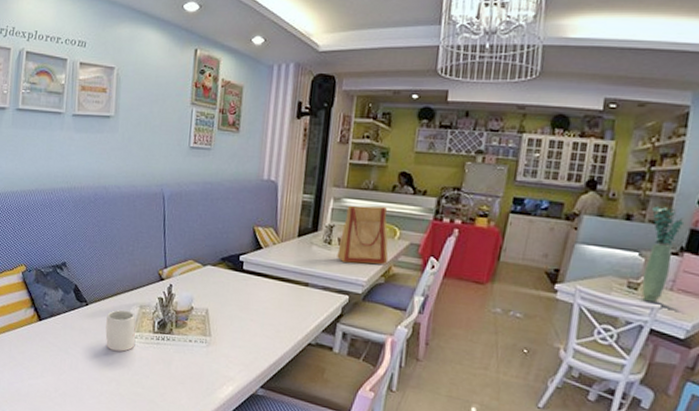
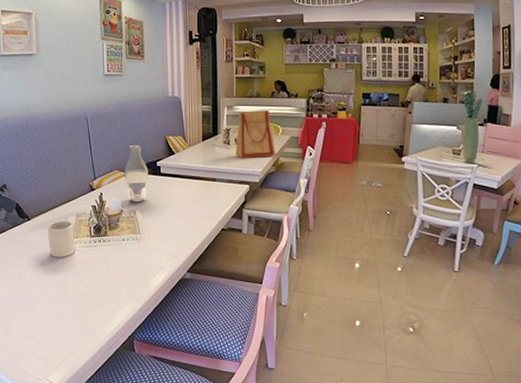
vase: none [200,233,229,301] -> present [124,145,149,203]

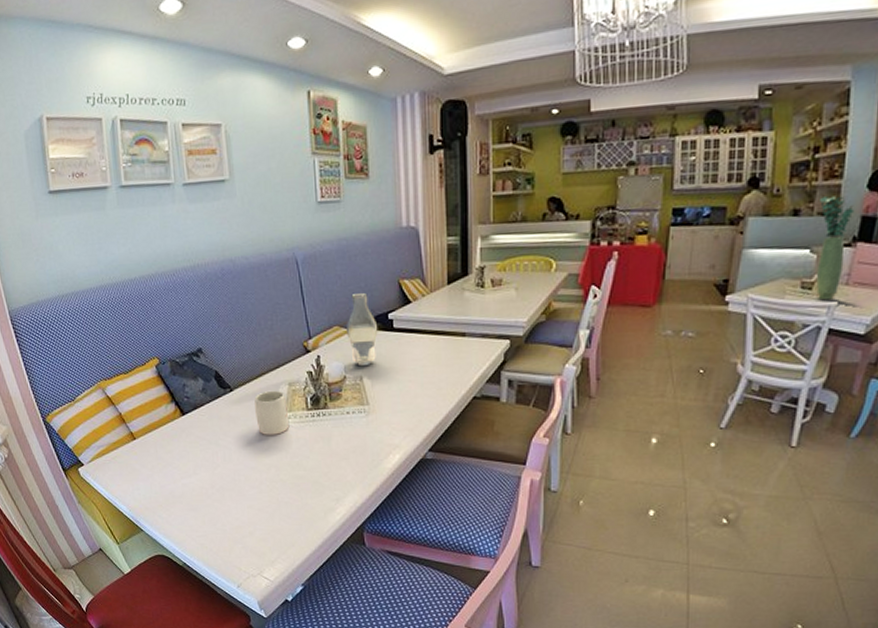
shopping bag: present [235,109,276,158] -> none [492,237,547,305]

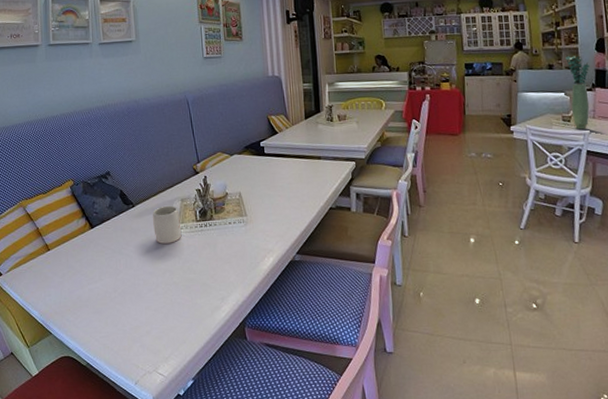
vase: present [347,293,378,367] -> none [228,126,253,185]

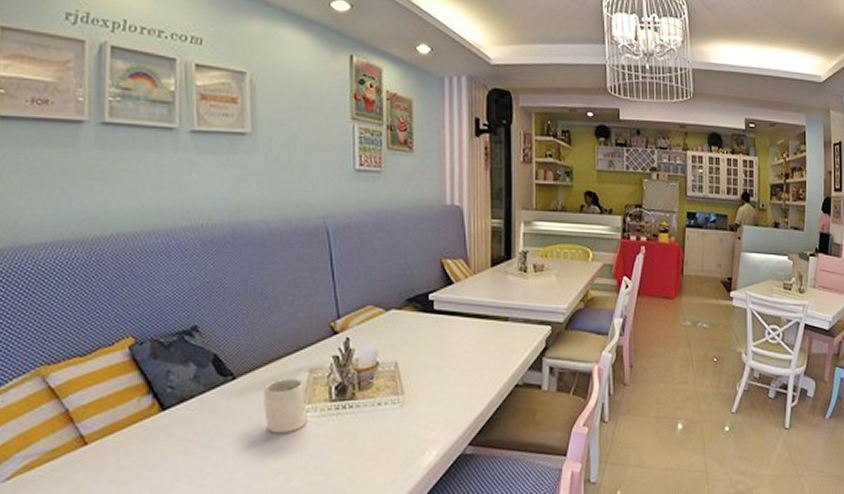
vase: present [565,53,590,130] -> none [792,210,814,300]

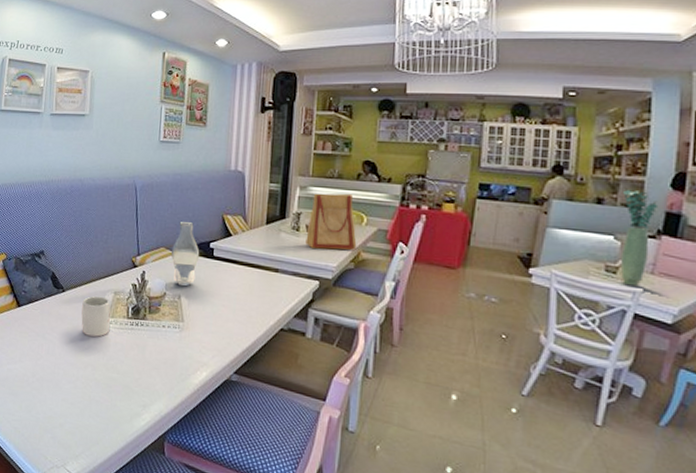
vase: none [382,271,417,351] -> present [171,222,200,287]
shopping bag: none [534,227,585,290] -> present [305,193,357,251]
vase: none [792,210,814,300] -> present [621,185,657,287]

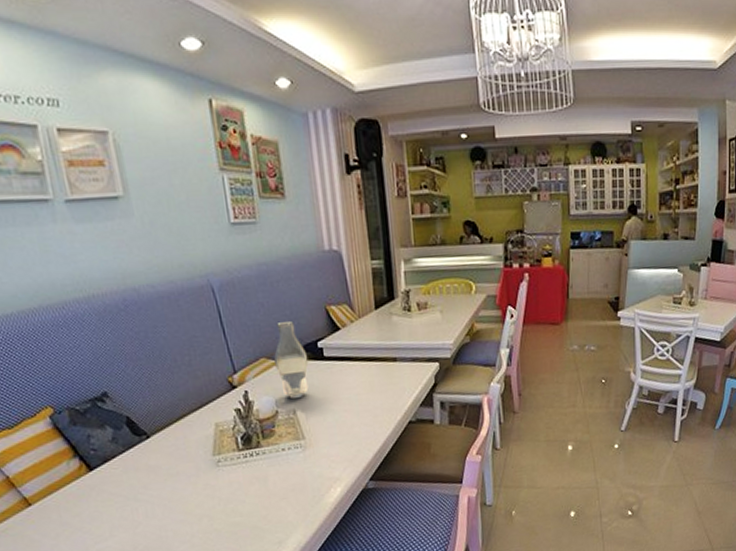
mug: present [81,296,111,337] -> none [176,432,220,483]
shopping bag: present [305,193,357,251] -> none [418,260,470,328]
vase: present [621,185,657,287] -> none [682,219,706,313]

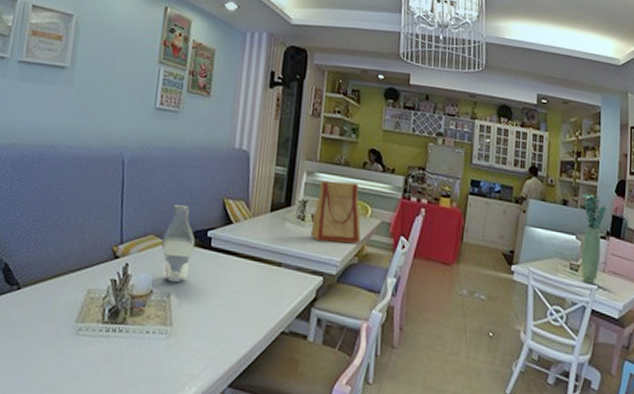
shopping bag: none [418,260,470,328] -> present [310,180,361,244]
vase: none [682,219,706,313] -> present [581,189,606,284]

